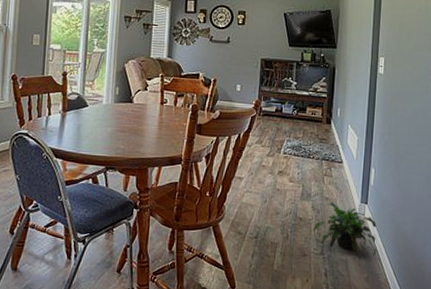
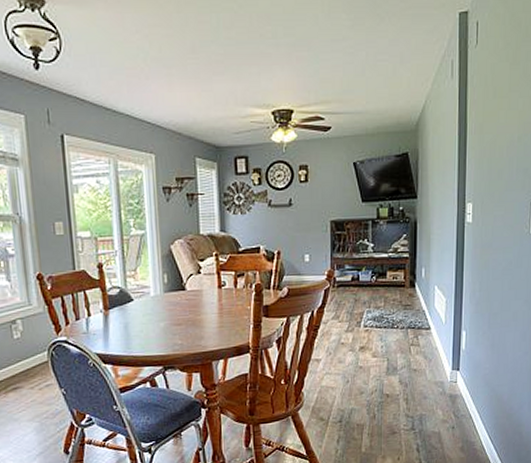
potted plant: present [314,202,377,257] -> none [402,373,471,425]

